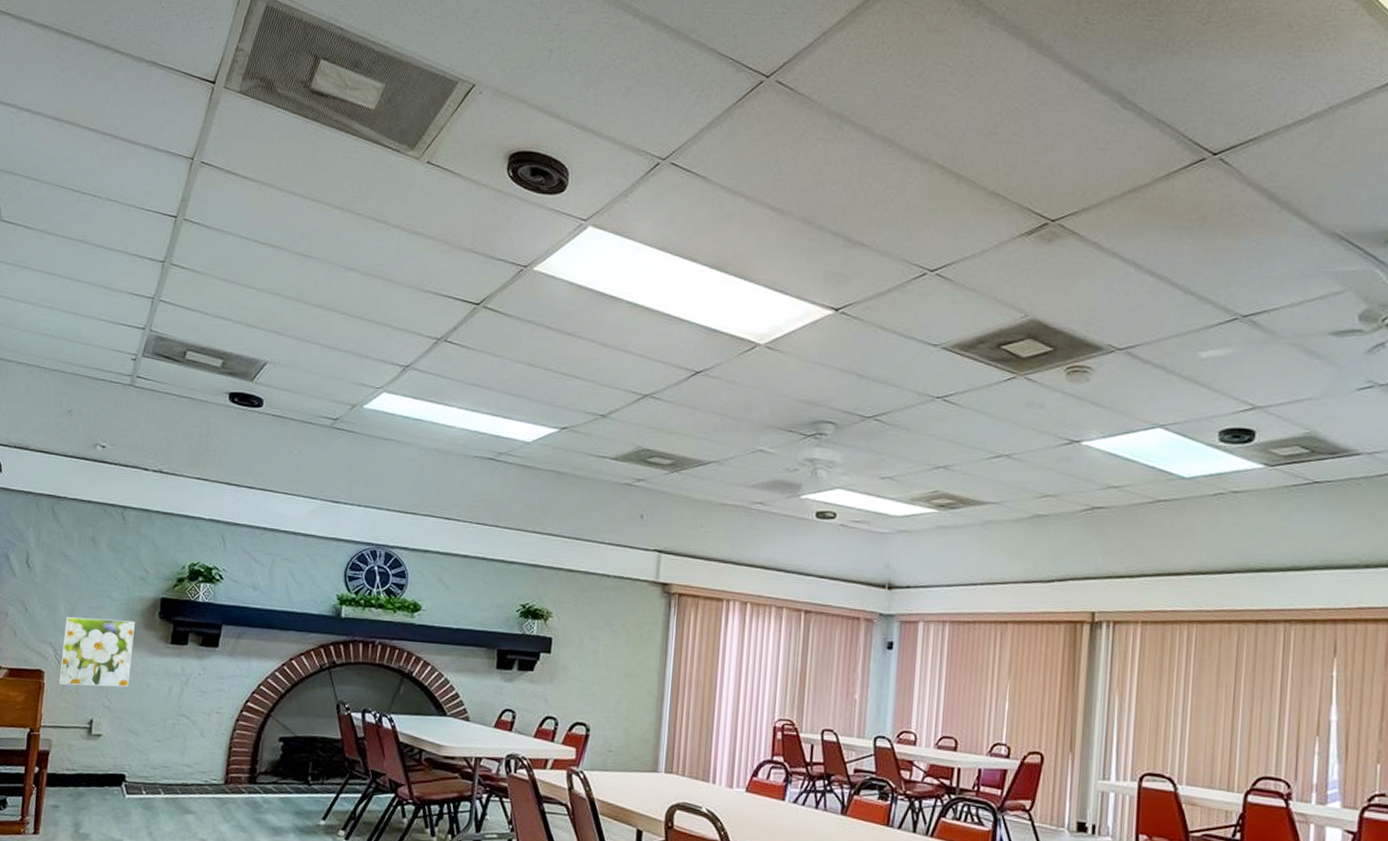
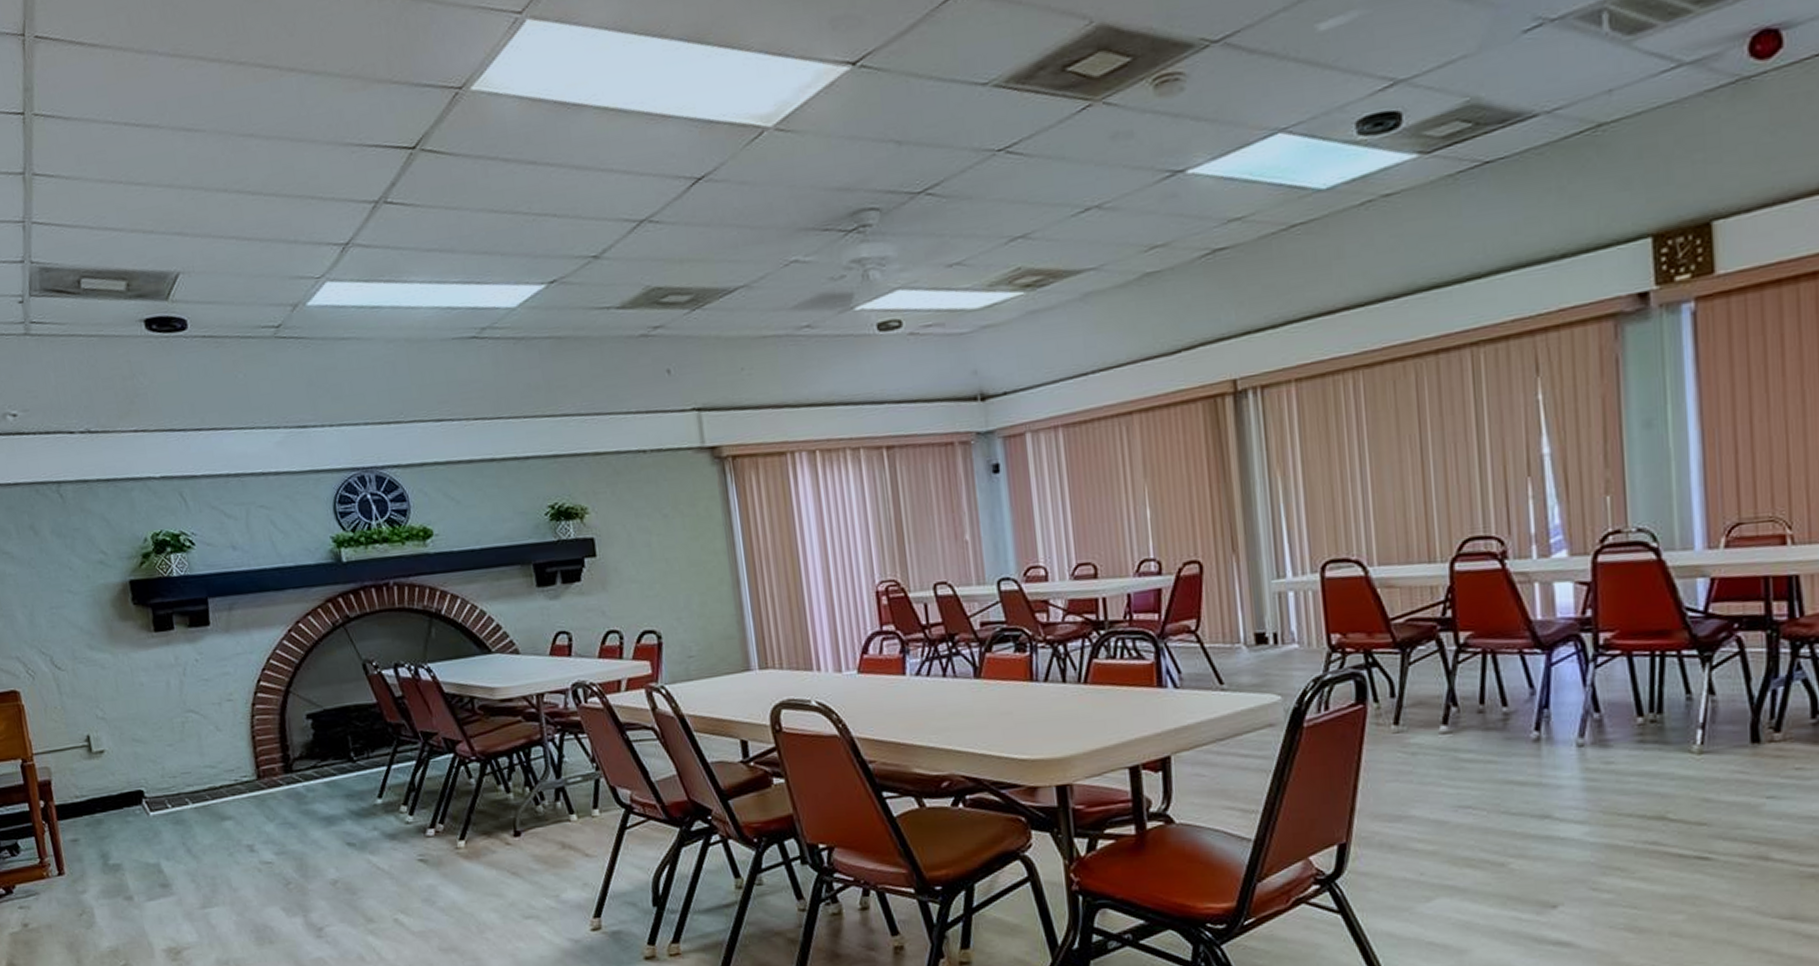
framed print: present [58,616,135,687] -> none [26,614,119,703]

